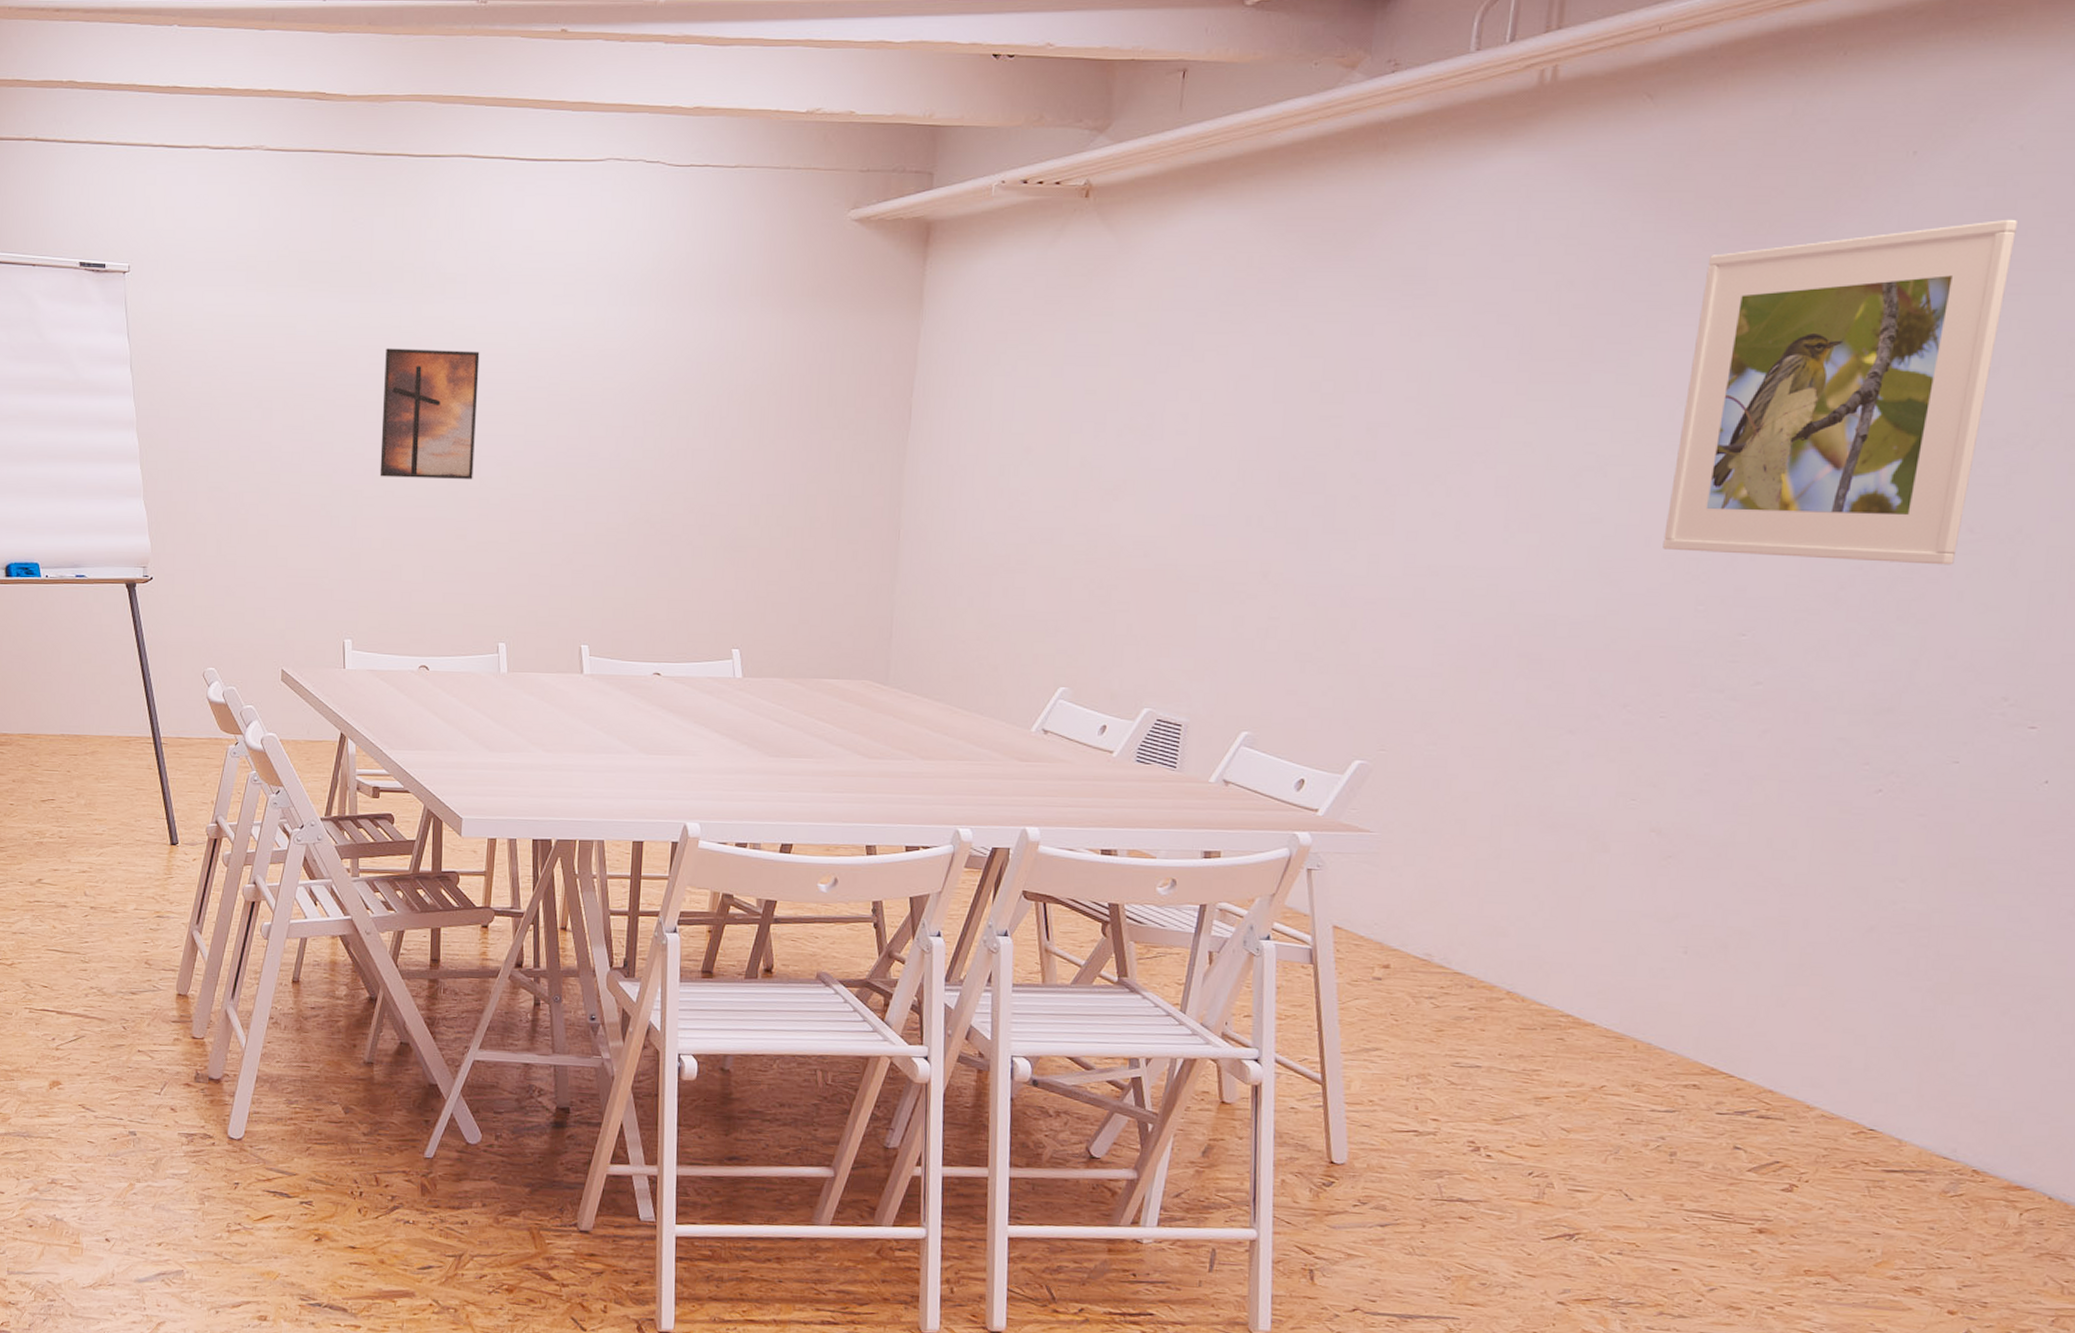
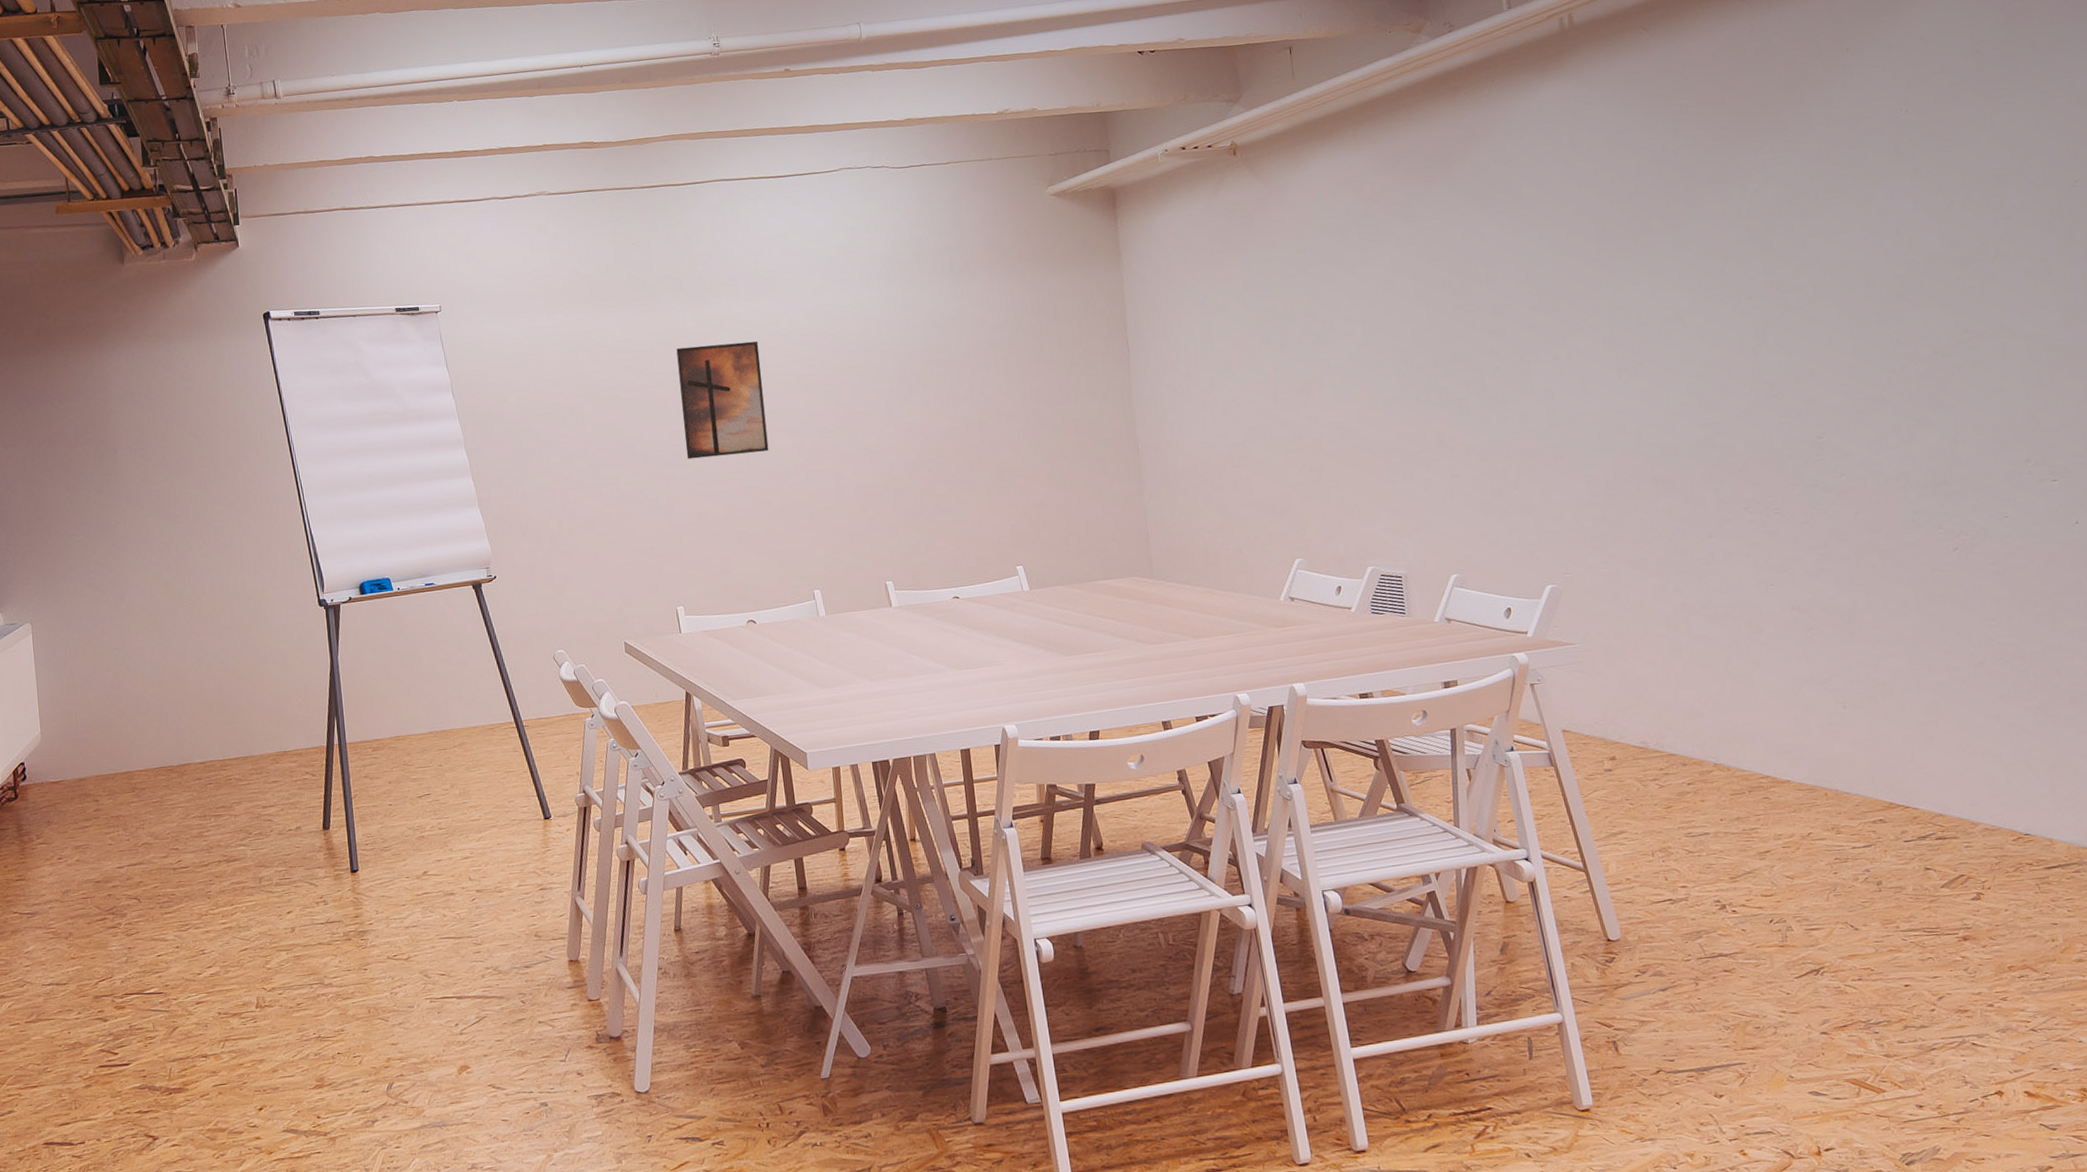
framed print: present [1663,219,2017,565] -> none [1719,91,1961,378]

